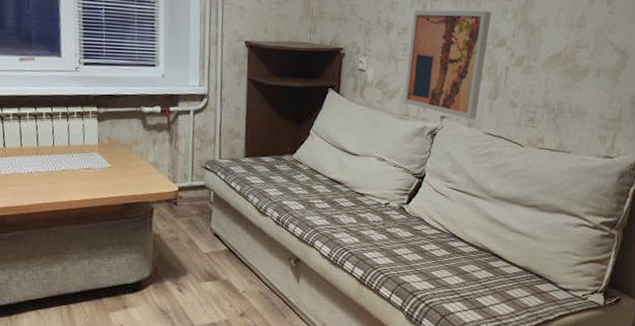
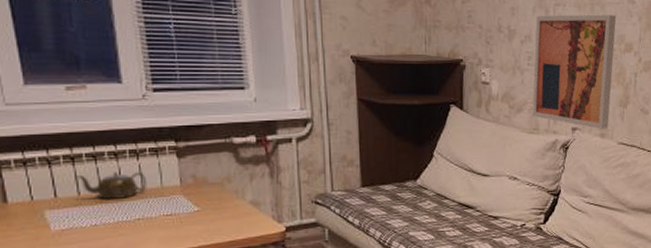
teapot: none [21,130,73,152] -> present [77,171,147,199]

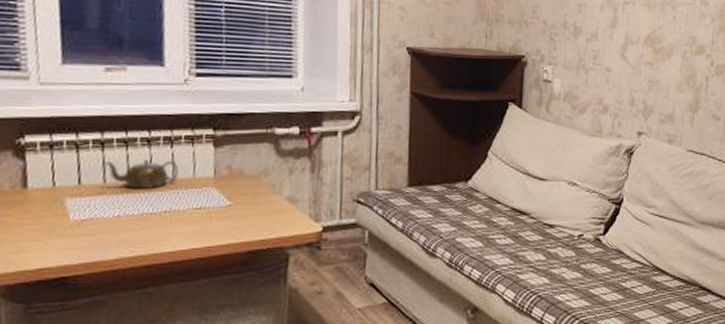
wall art: present [532,14,617,129] -> none [596,13,688,135]

